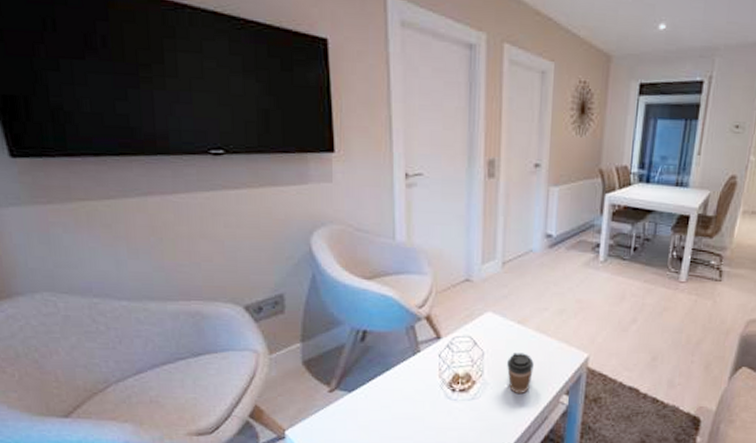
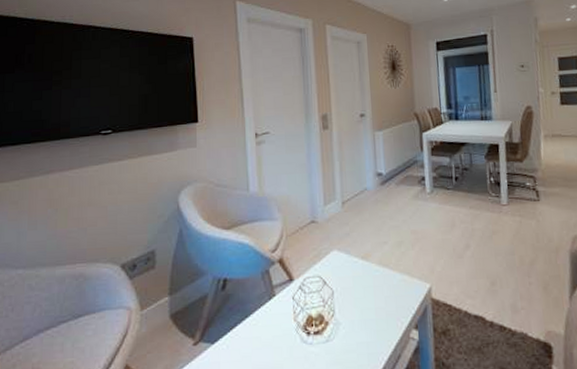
coffee cup: present [507,353,534,393] -> none [356,288,381,332]

